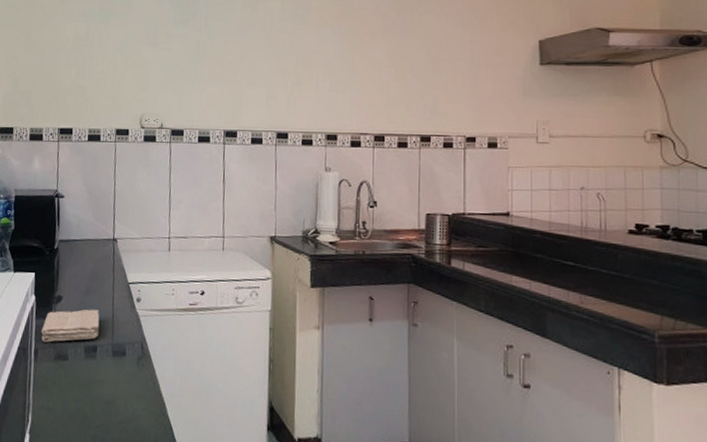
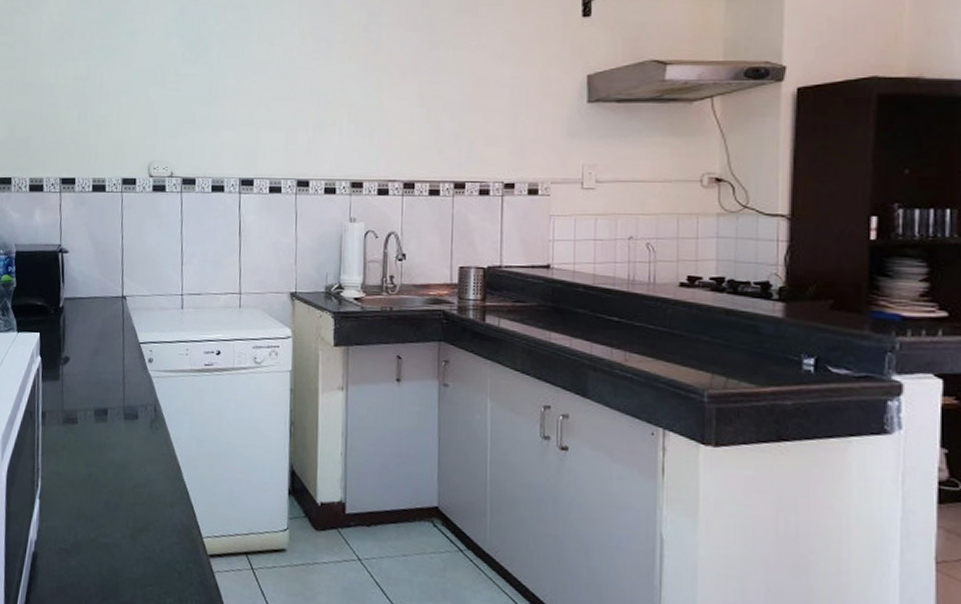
washcloth: present [41,309,100,343] -> none [48,370,110,406]

